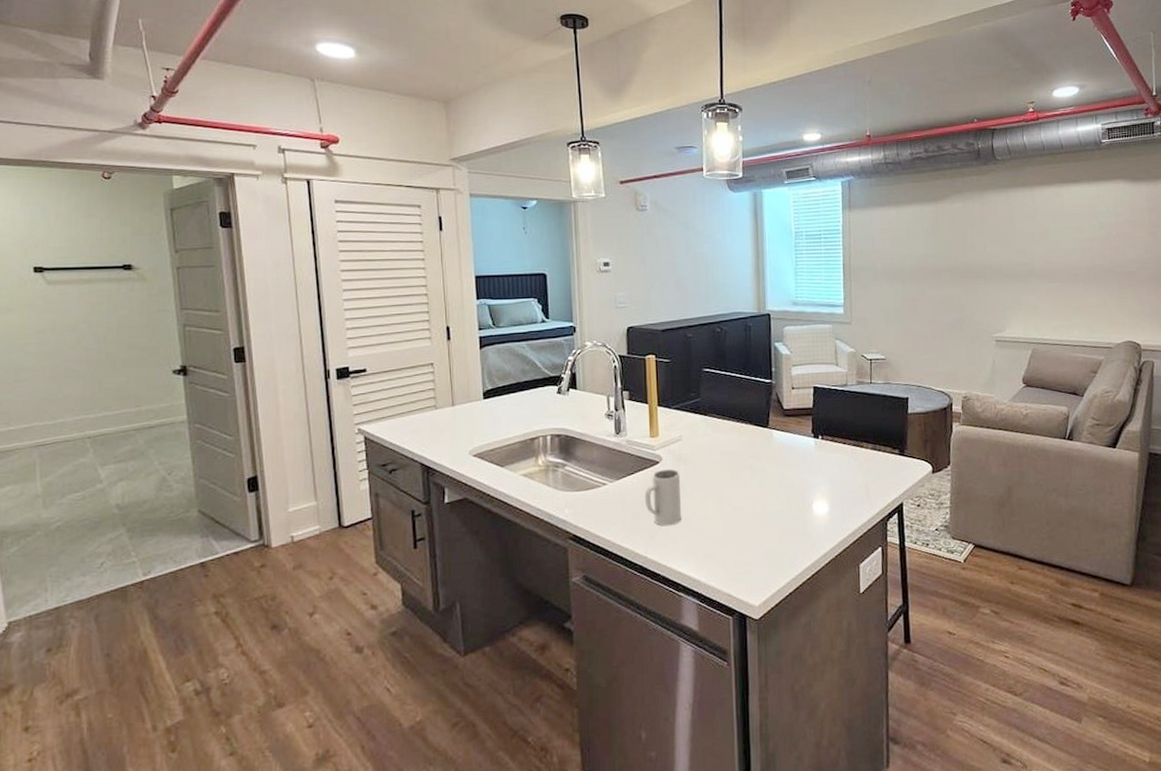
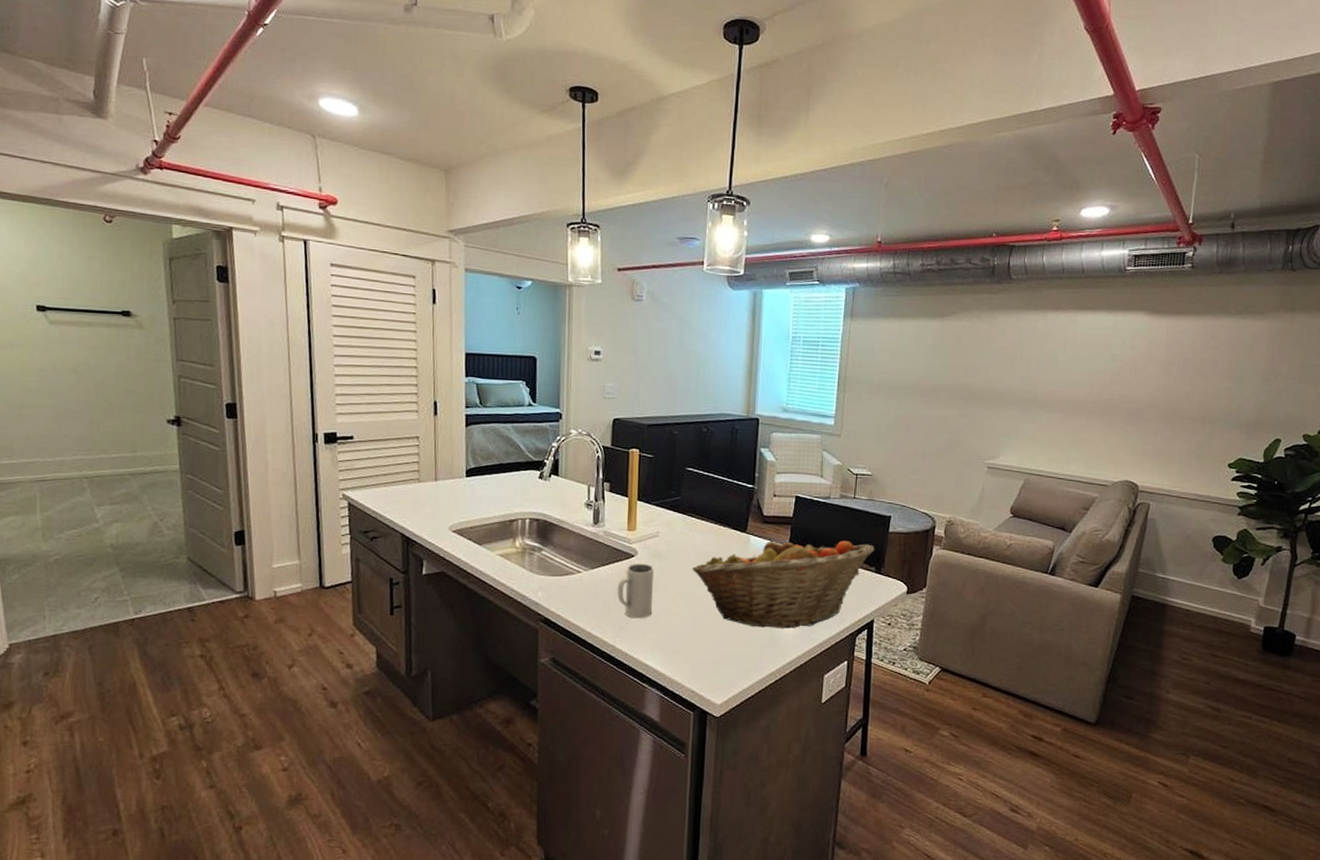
fruit basket: none [717,426,897,523] -> present [691,537,875,629]

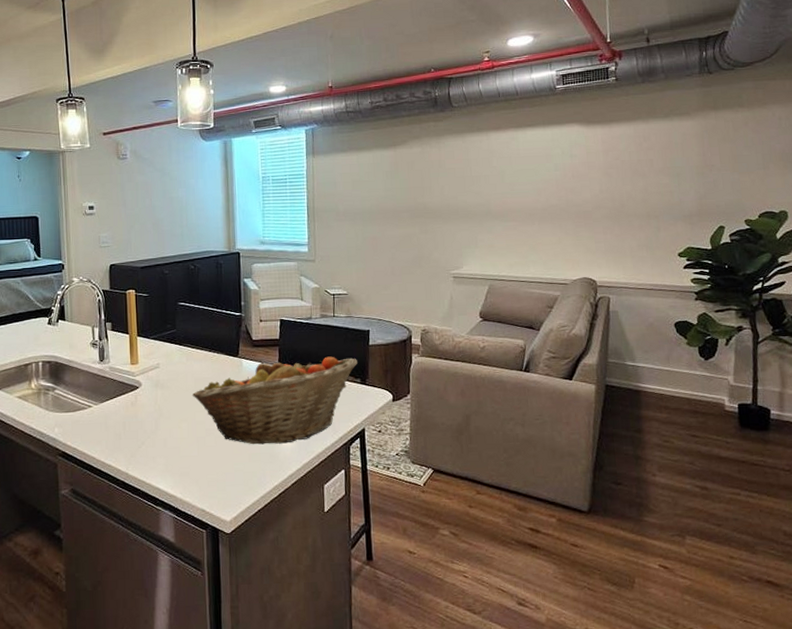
mug: present [617,563,655,619] -> none [125,393,160,446]

